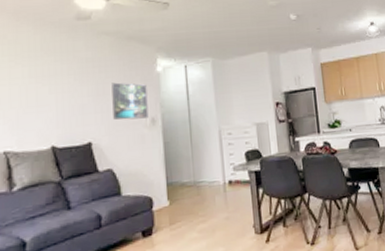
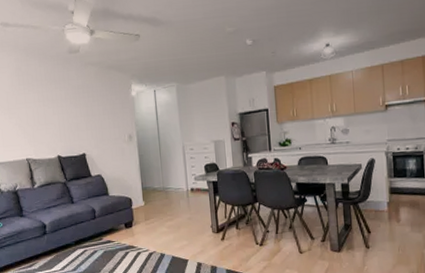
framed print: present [111,82,149,120] -> none [97,105,127,136]

